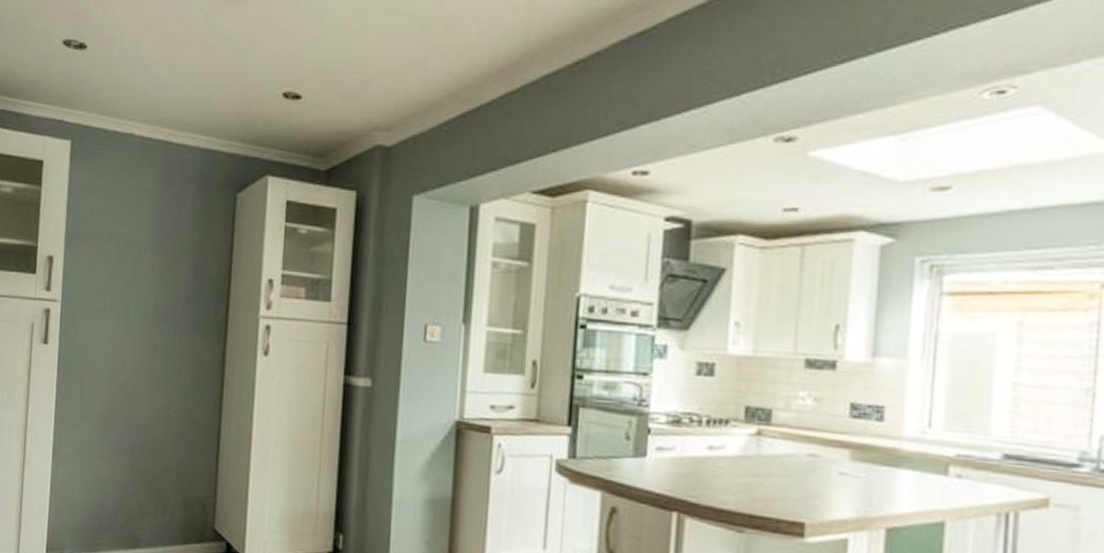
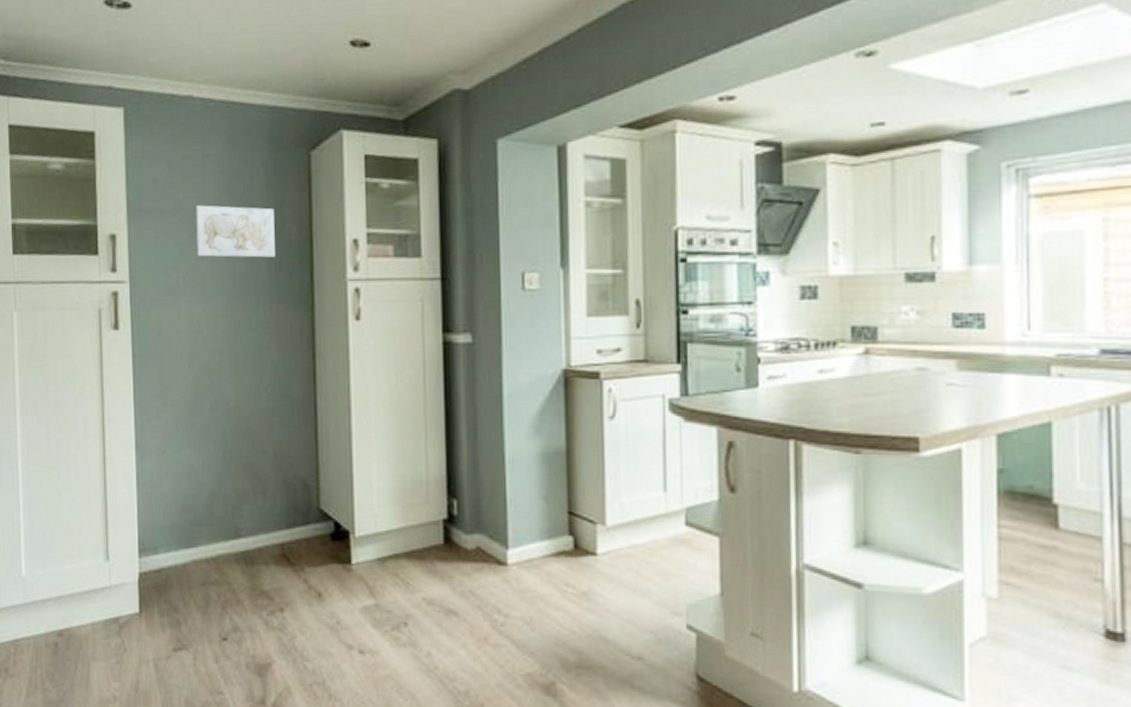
wall art: none [124,235,198,290] -> present [196,205,275,258]

